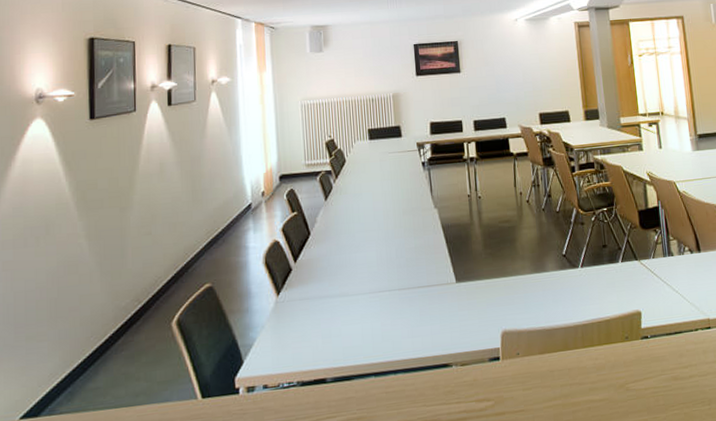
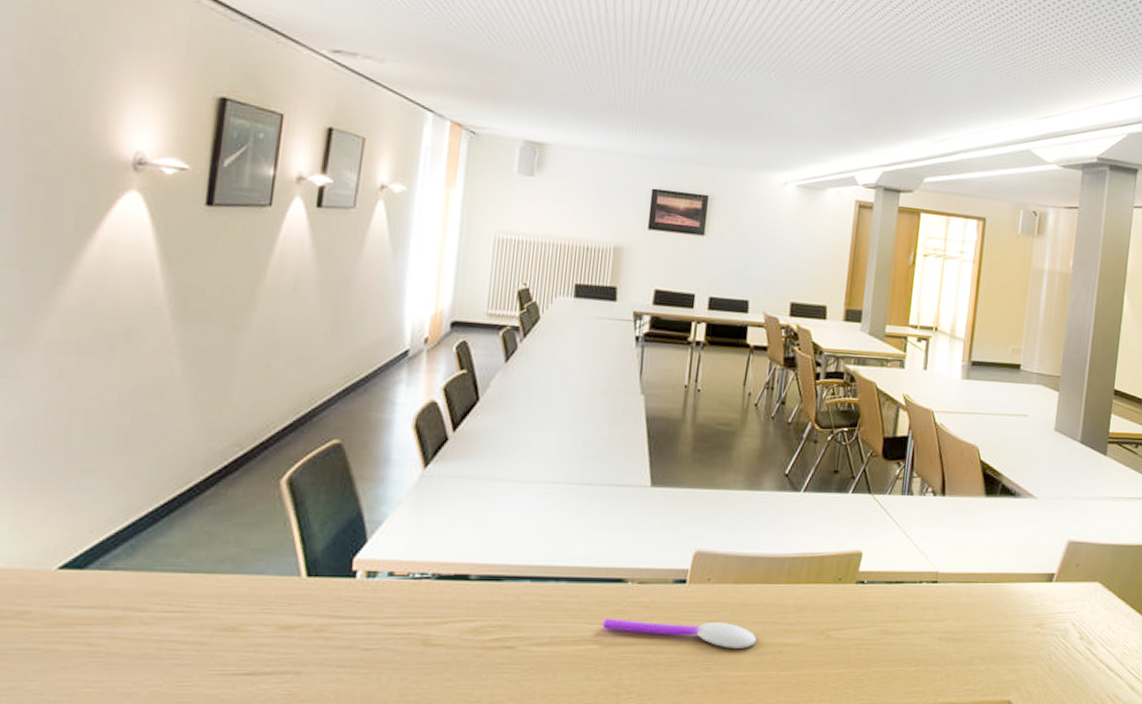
spoon: none [438,389,568,412] -> present [602,619,757,648]

